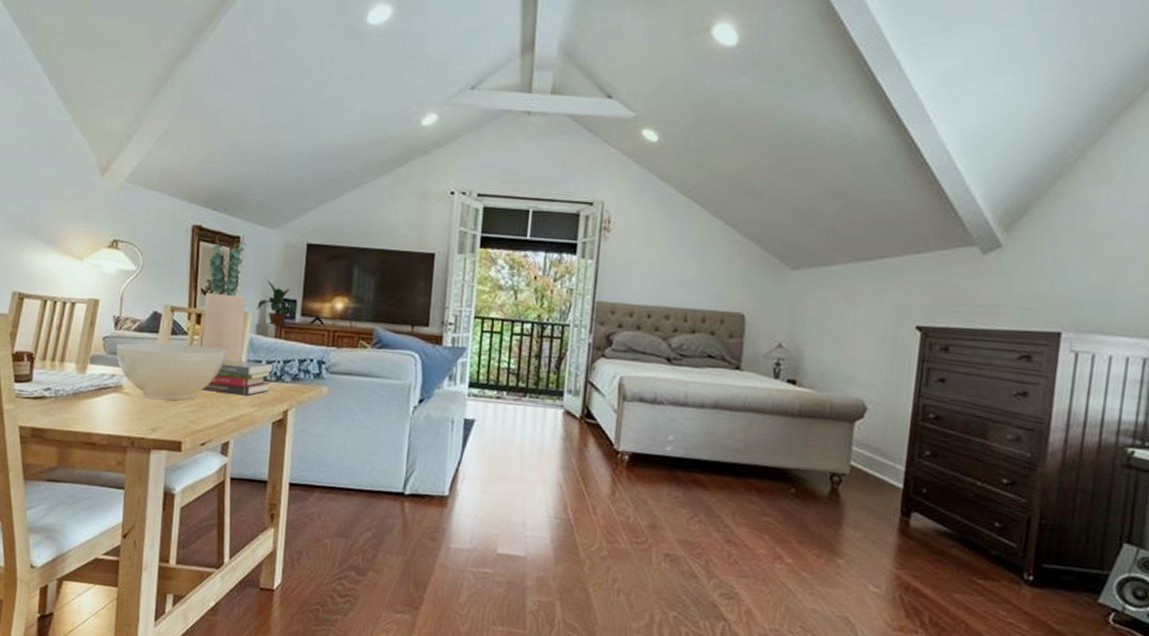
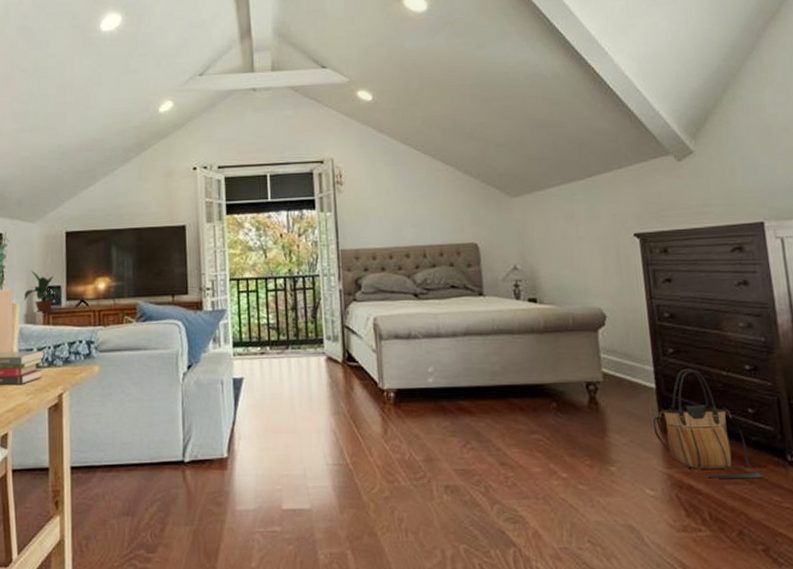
tote bag: none [891,473,994,592] -> present [652,369,762,479]

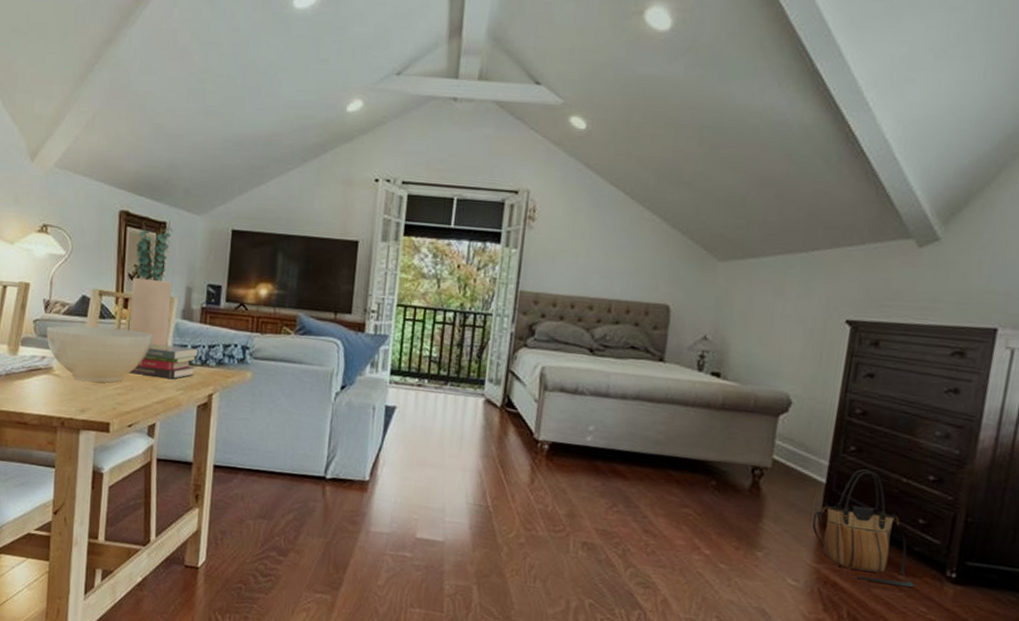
potted plant: present [24,270,61,313] -> none [182,265,221,311]

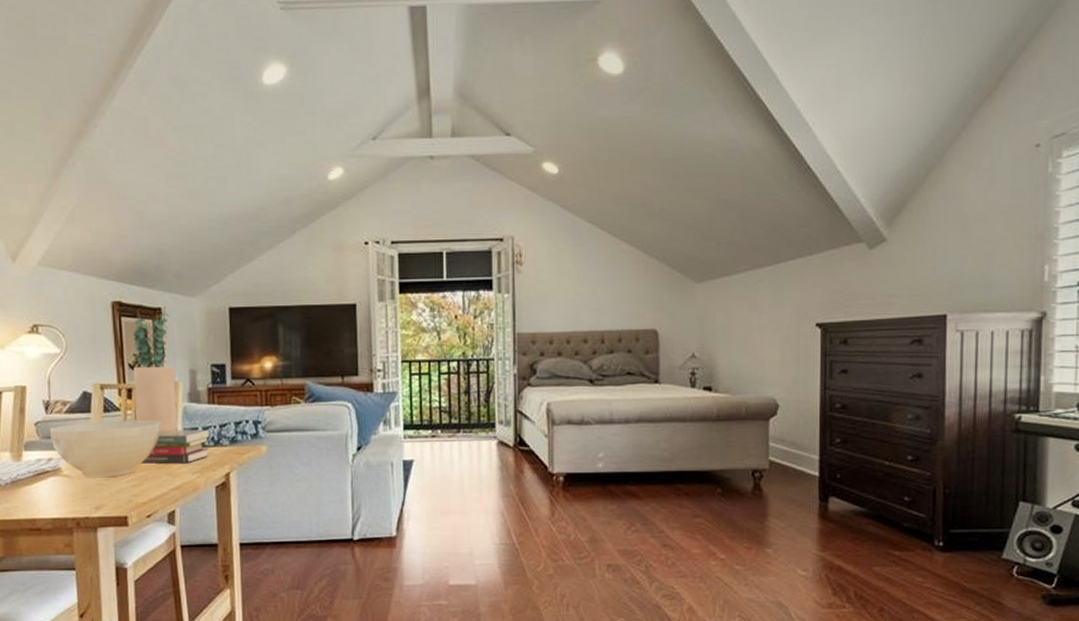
tote bag: present [811,469,915,588] -> none [812,458,909,562]

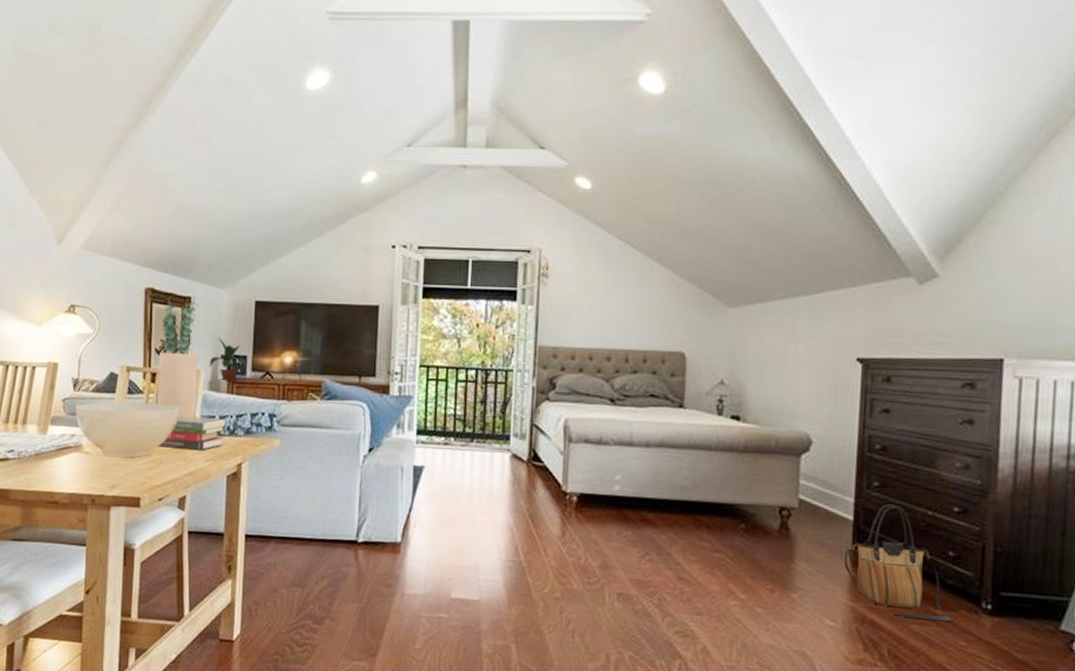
potted plant: none [186,347,226,392] -> present [209,337,247,382]
tote bag: none [812,458,909,562] -> present [843,504,952,622]

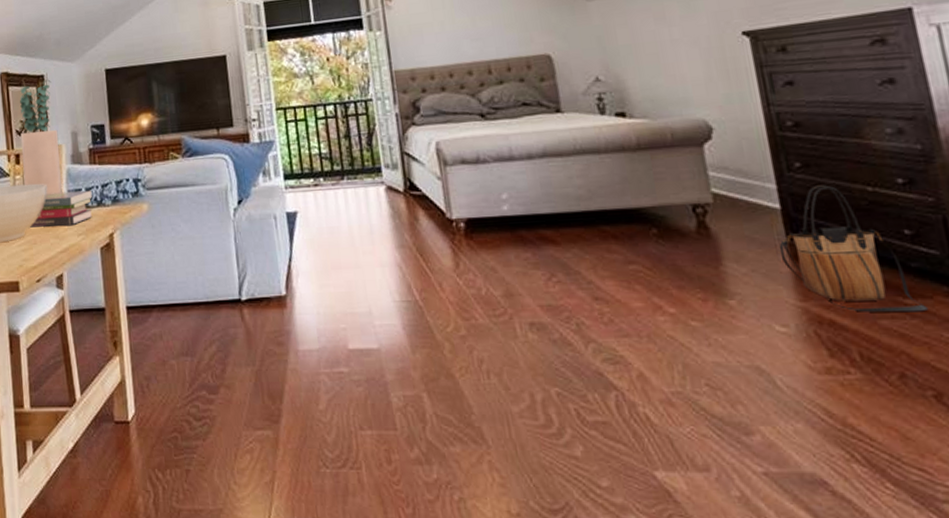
potted plant: present [209,337,247,382] -> none [69,110,105,153]

